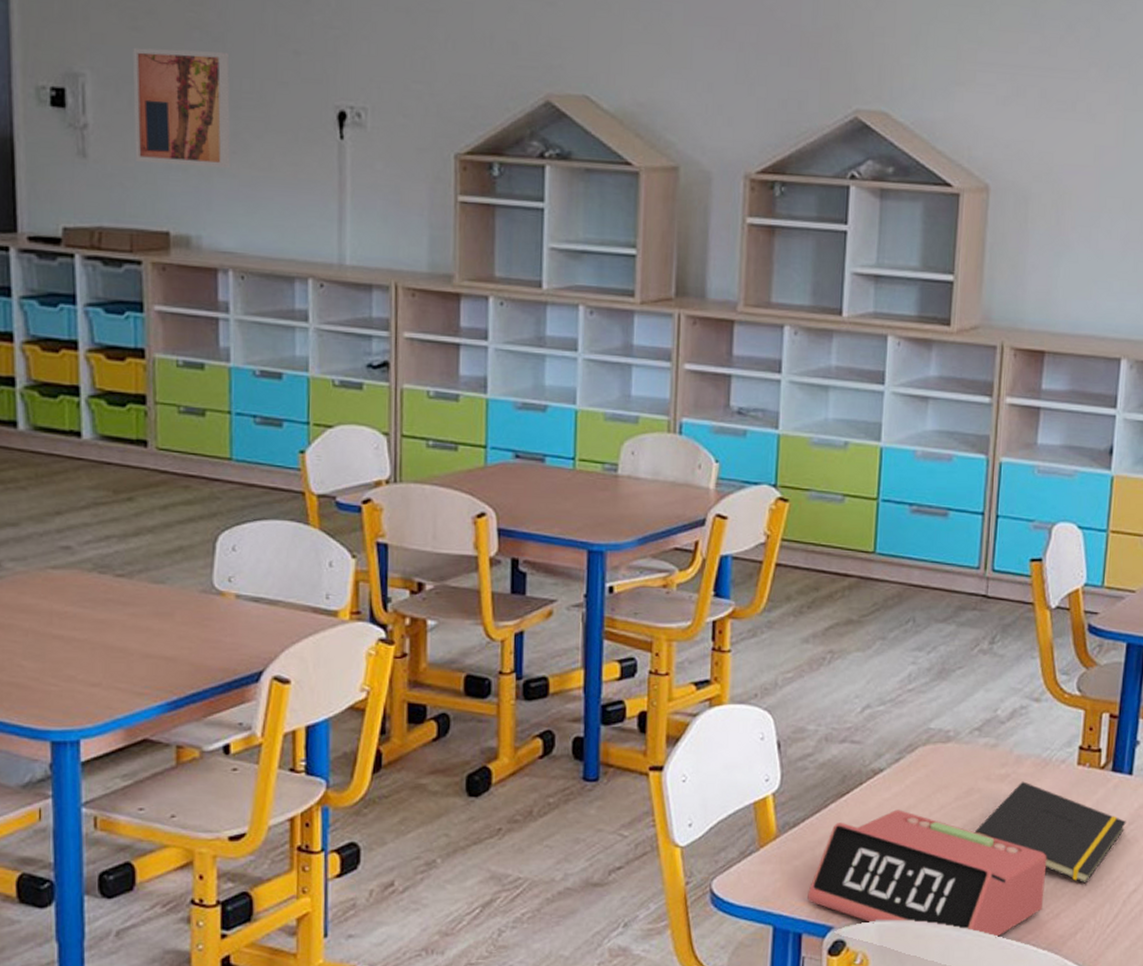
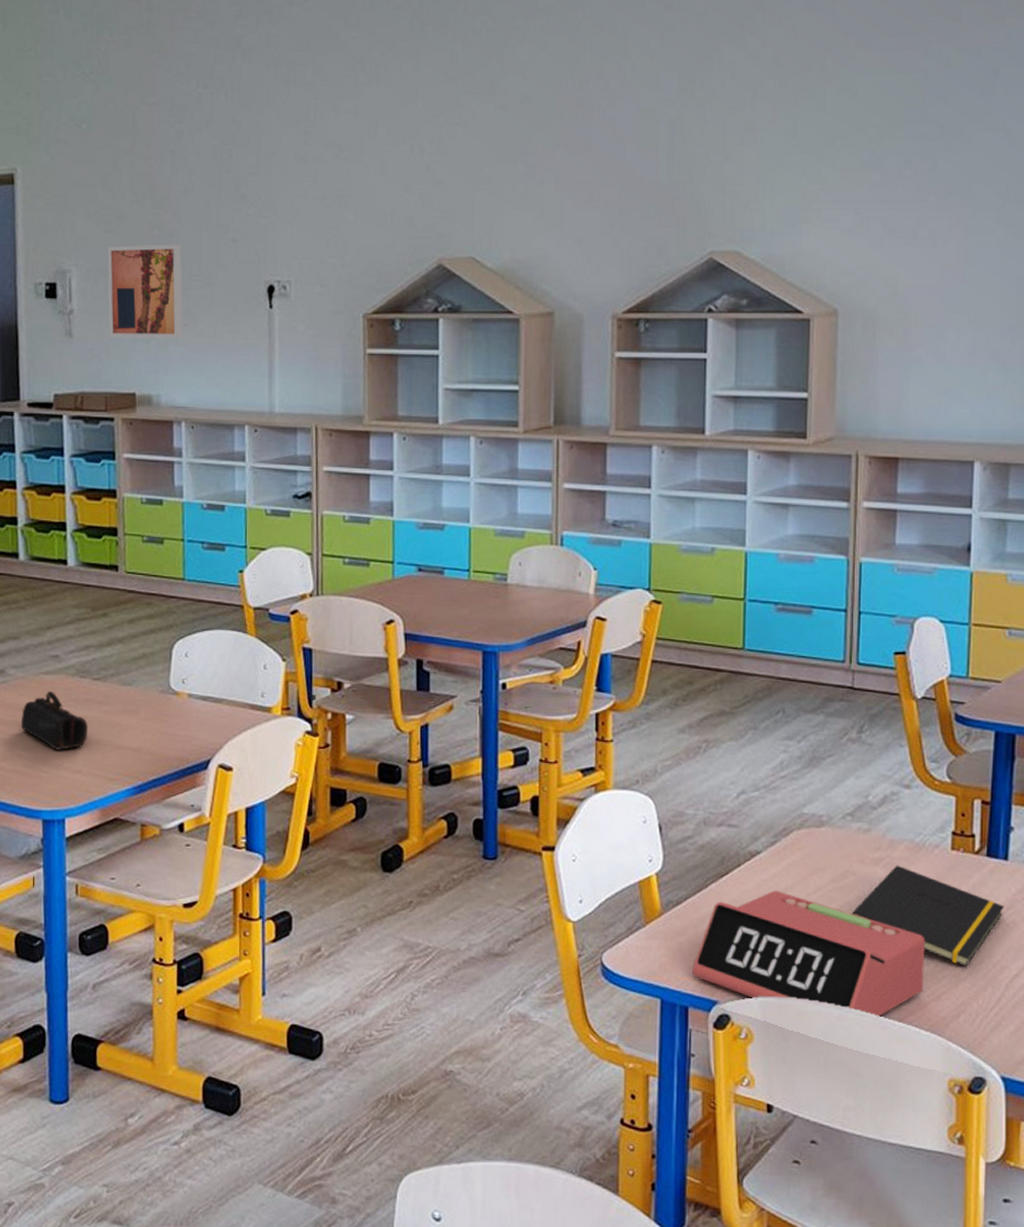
pencil case: none [22,588,110,659] -> present [21,690,89,750]

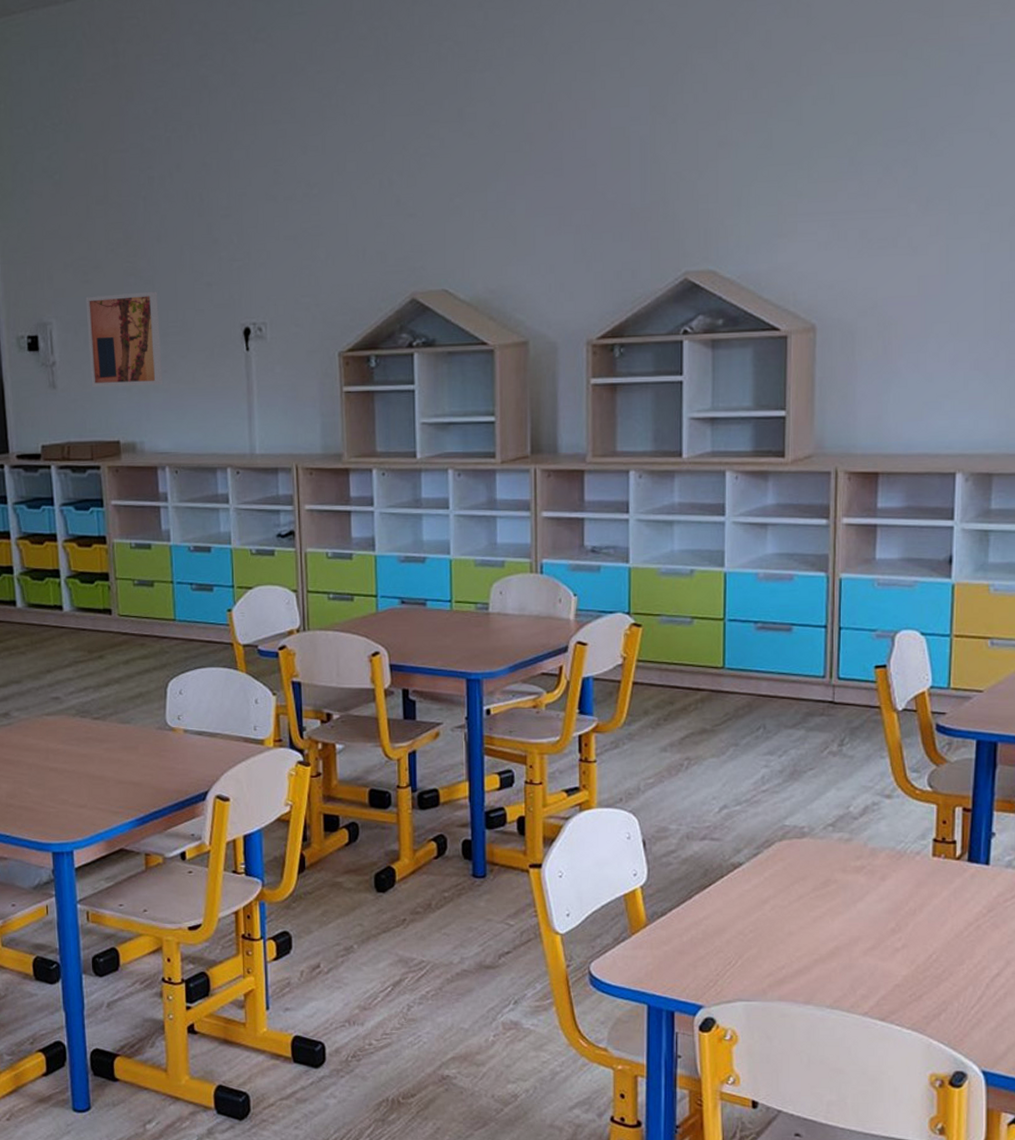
pencil case: present [21,690,89,750] -> none [27,731,91,787]
alarm clock: present [692,890,925,1018] -> none [678,900,907,1018]
notepad: present [851,865,1004,967] -> none [833,872,985,968]

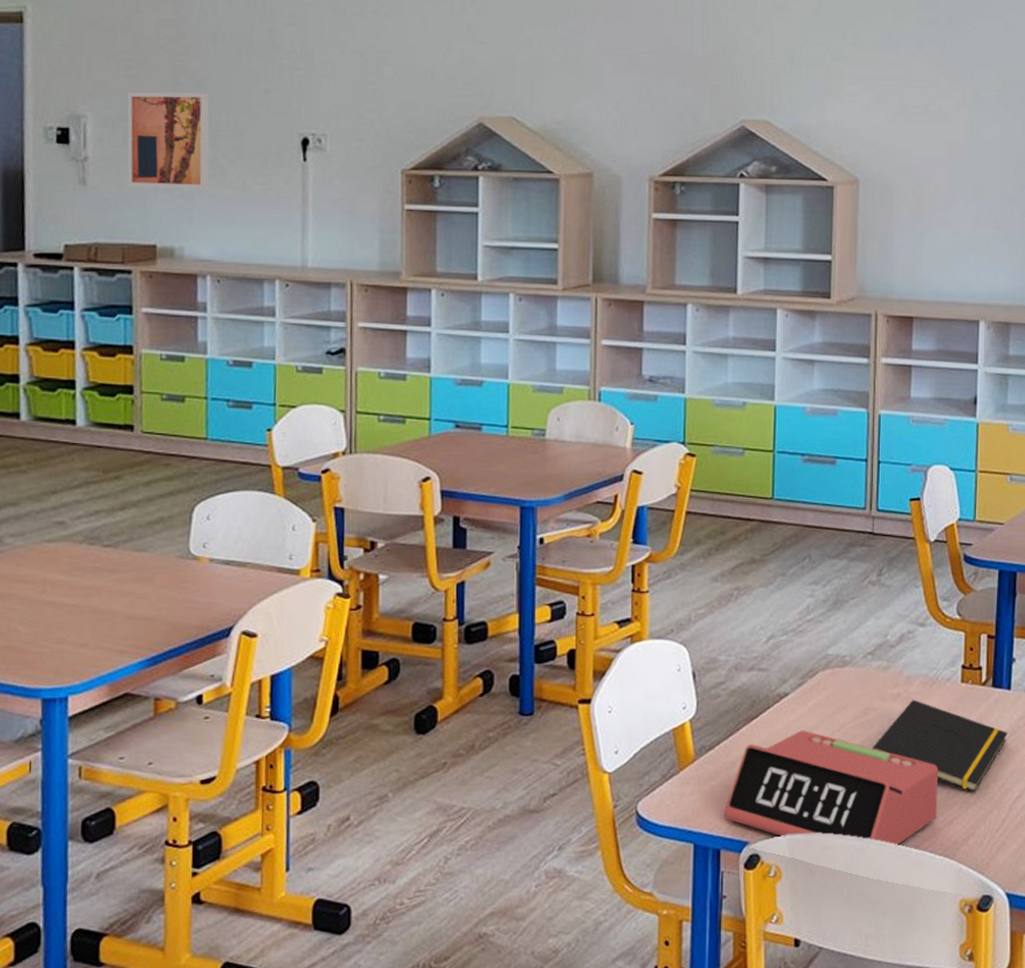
alarm clock: none [678,900,907,1018] -> present [724,730,939,846]
notepad: none [833,872,985,968] -> present [872,699,1008,792]

